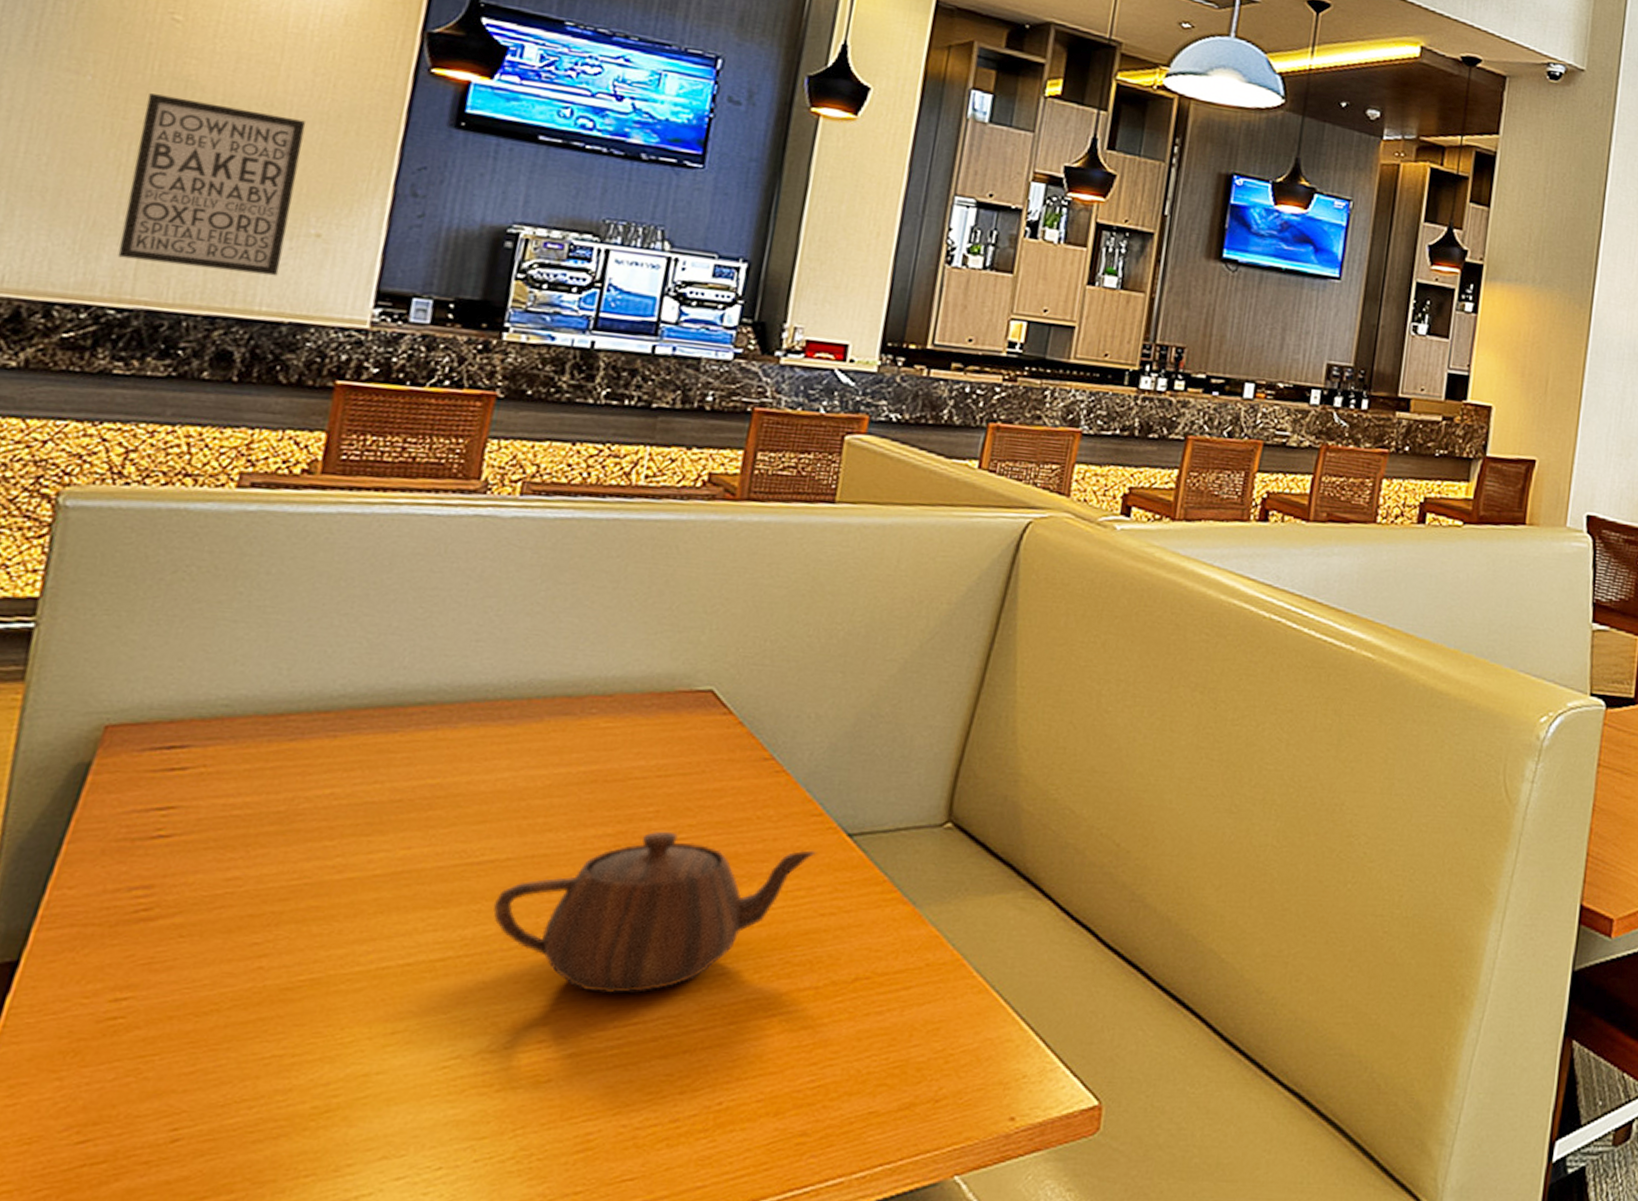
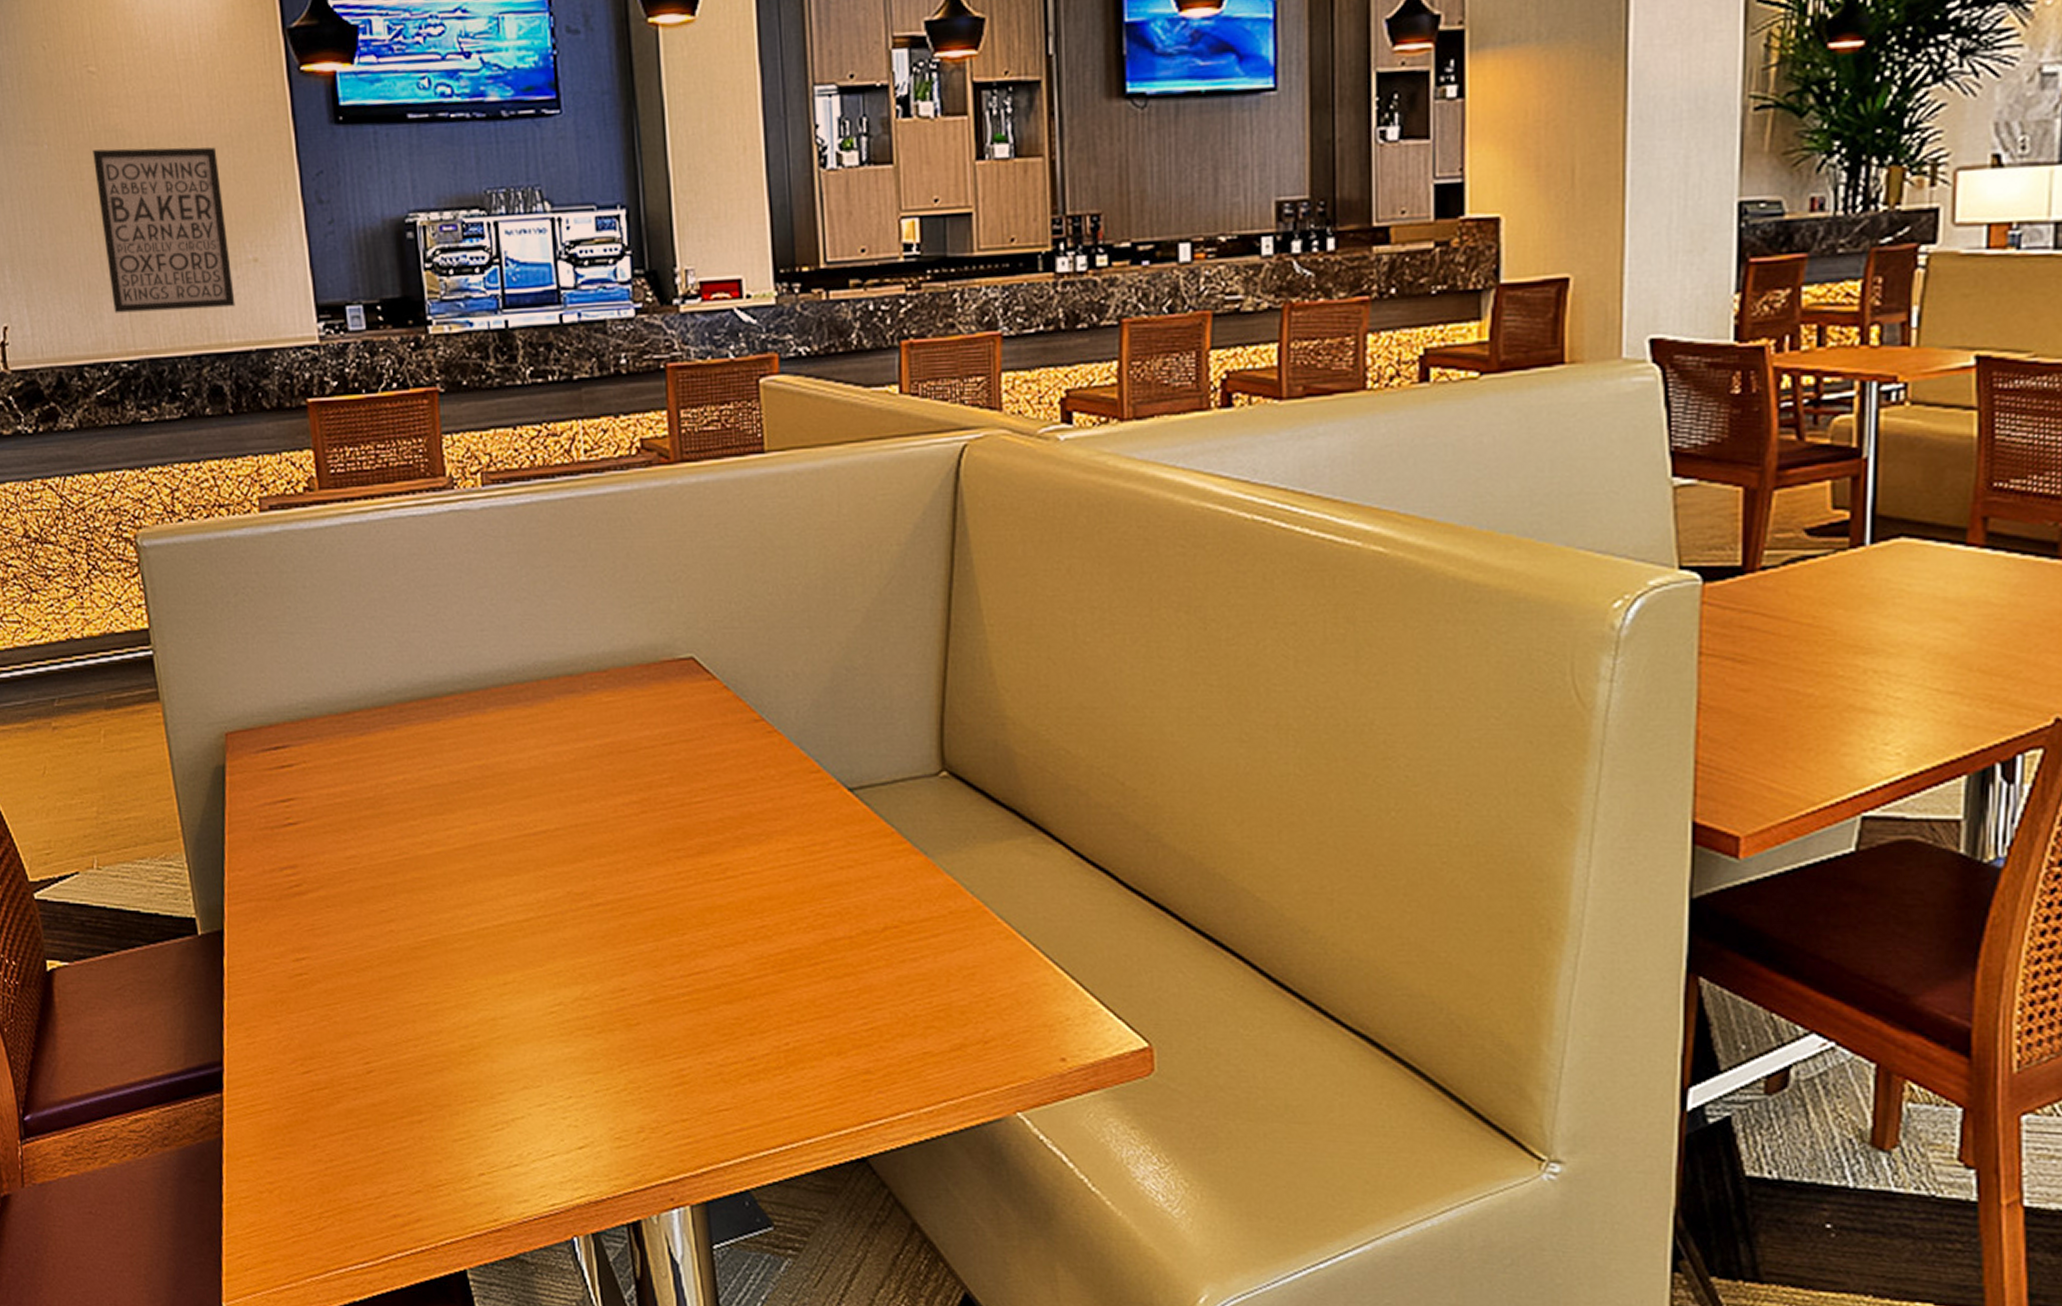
teapot: present [493,831,818,995] -> none [555,796,824,948]

